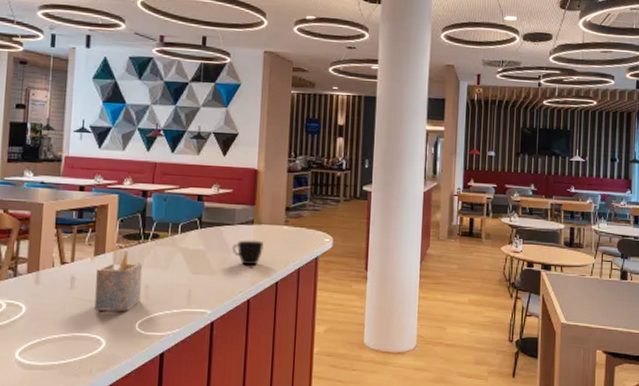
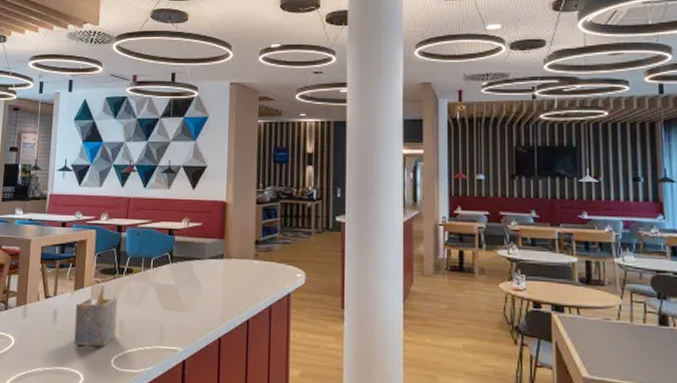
cup: present [232,240,264,266] -> none [202,275,234,302]

